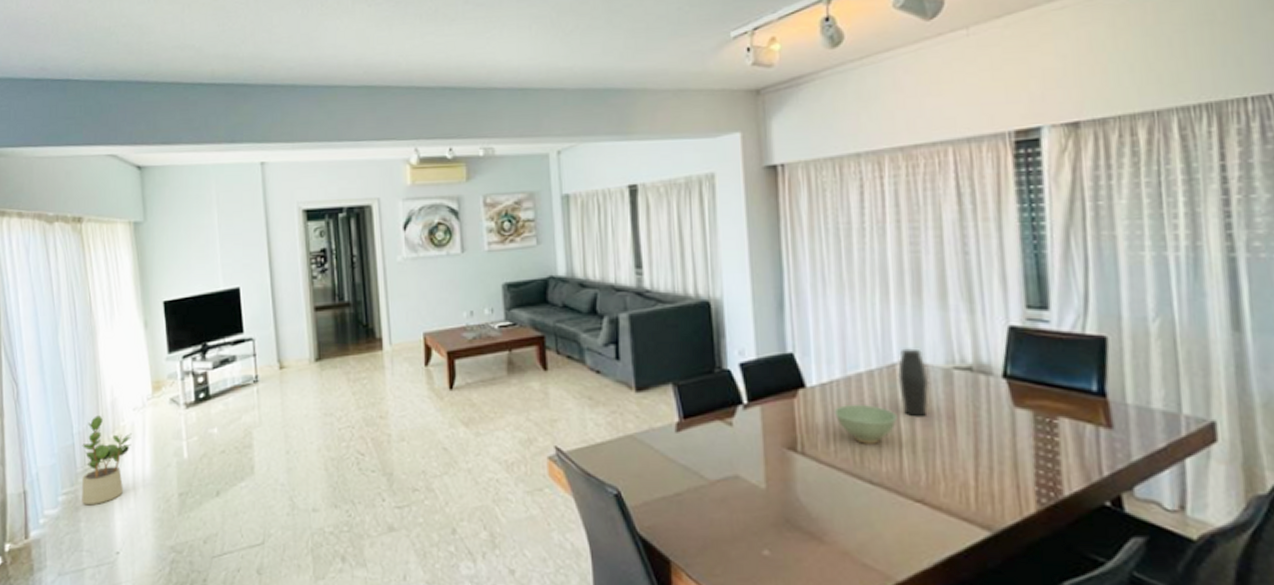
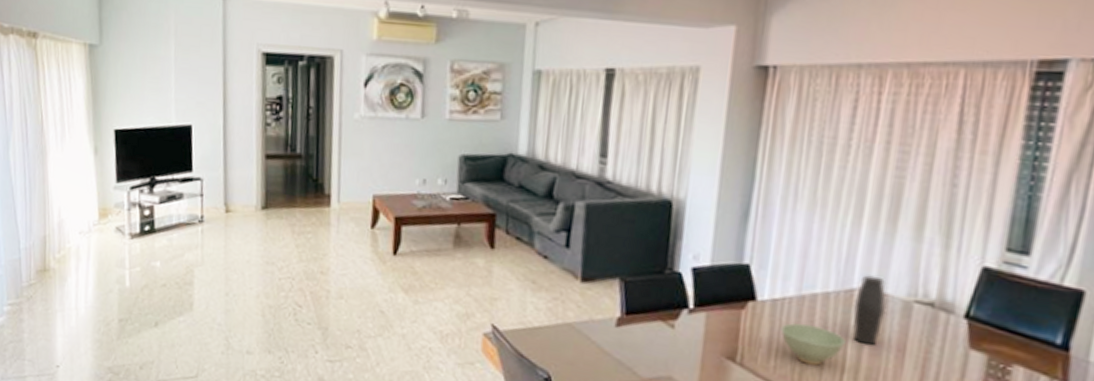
potted plant: present [82,415,132,506] -> none [26,234,77,319]

